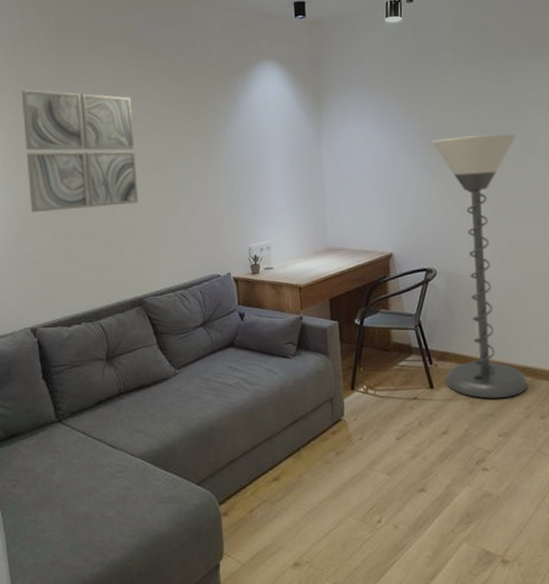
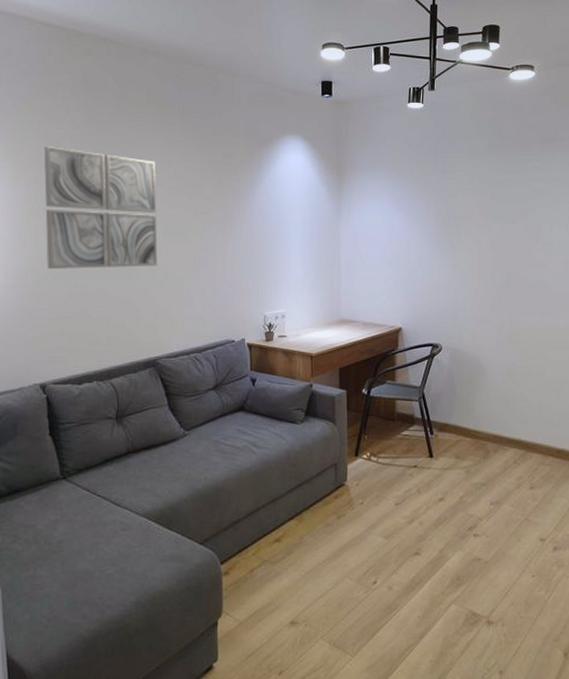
floor lamp: present [432,134,528,399] -> none [444,221,523,469]

